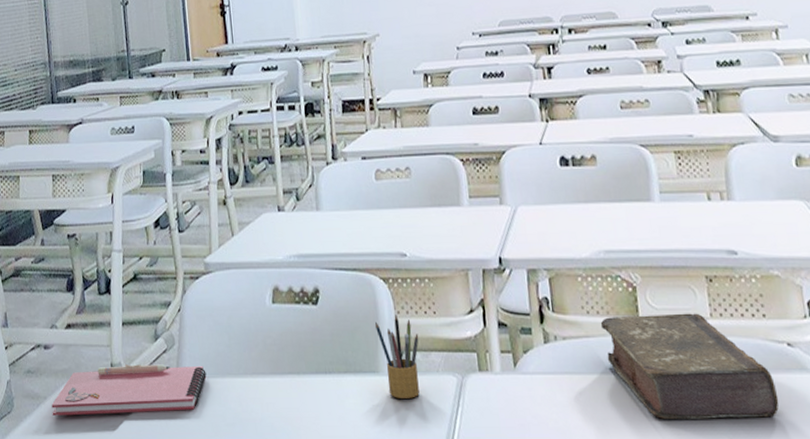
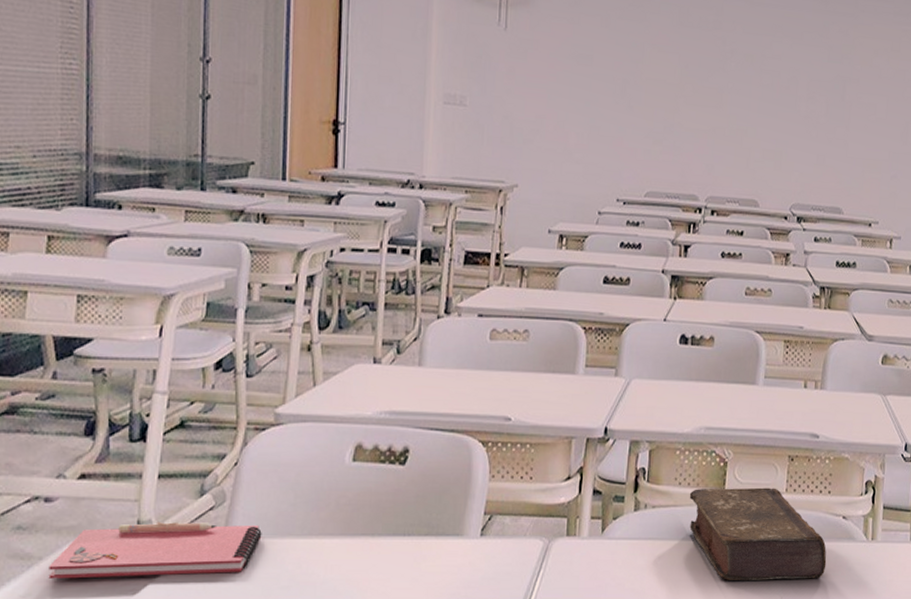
pencil box: present [374,314,420,398] -> none [465,478,511,561]

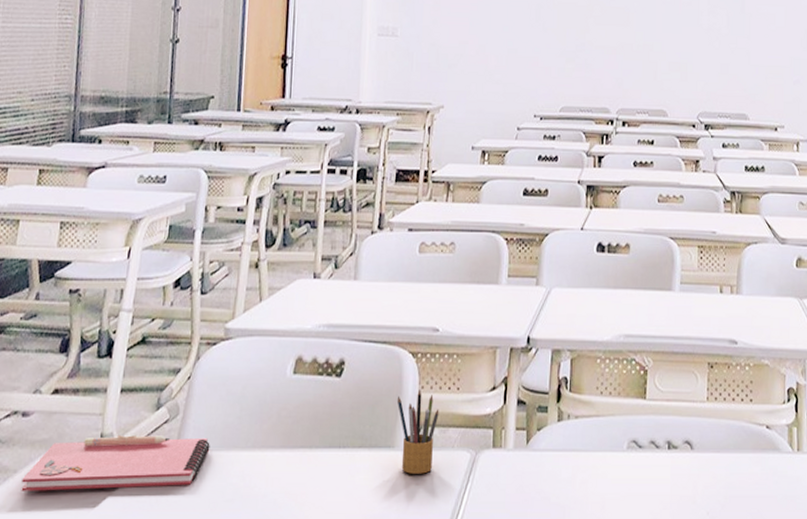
pencil box: none [465,478,511,561] -> present [397,389,439,474]
book: present [689,487,827,580] -> none [611,396,752,494]

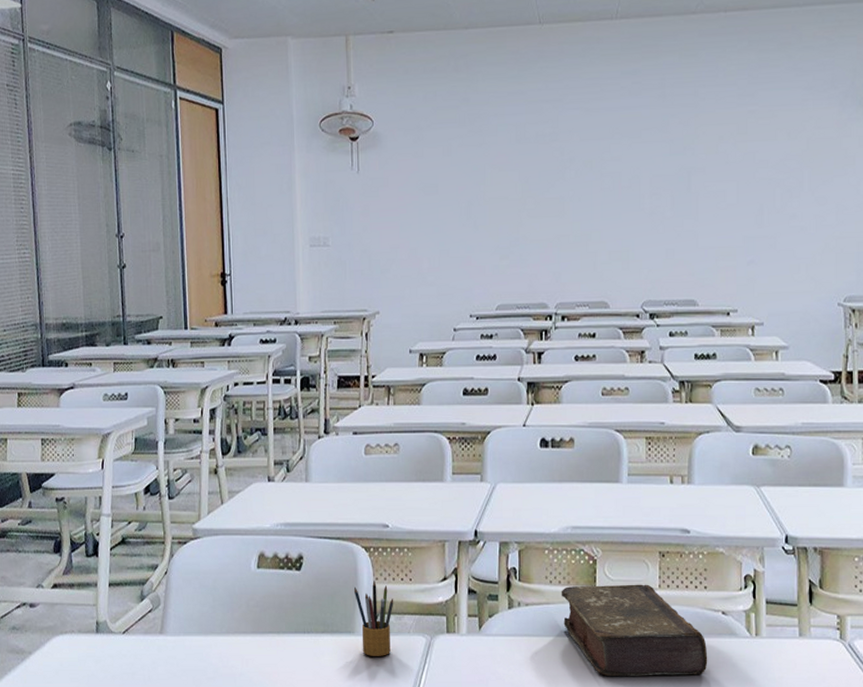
notebook: present [21,435,210,491] -> none [36,623,190,669]
book: none [611,396,752,494] -> present [561,584,708,676]

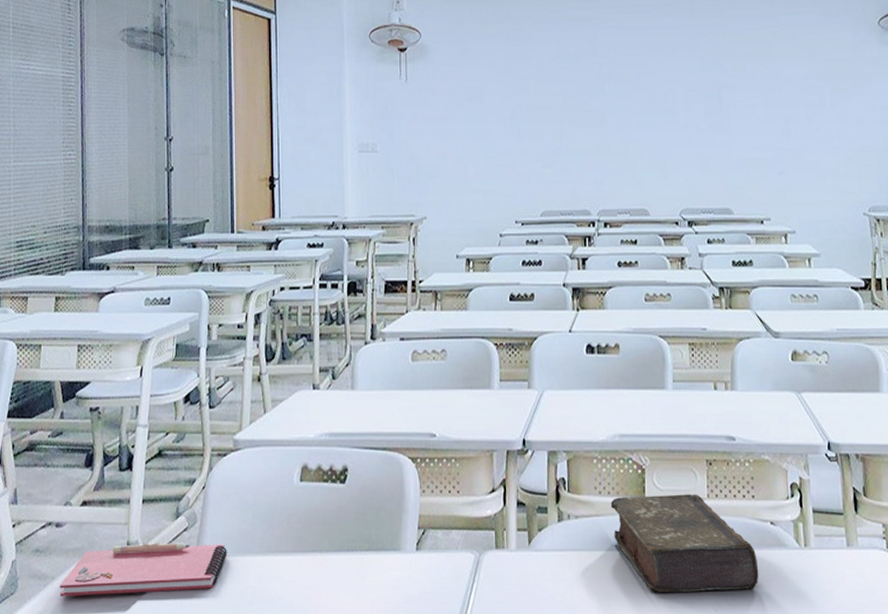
notebook: none [36,623,190,669] -> present [60,543,227,596]
pencil box: present [353,581,394,656] -> none [400,493,441,575]

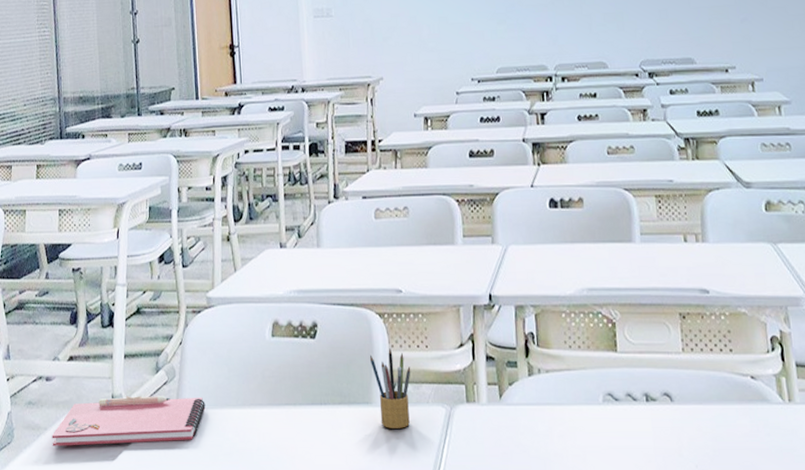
pencil box: none [400,493,441,575] -> present [369,348,411,428]
book: present [610,494,759,592] -> none [581,348,742,447]

